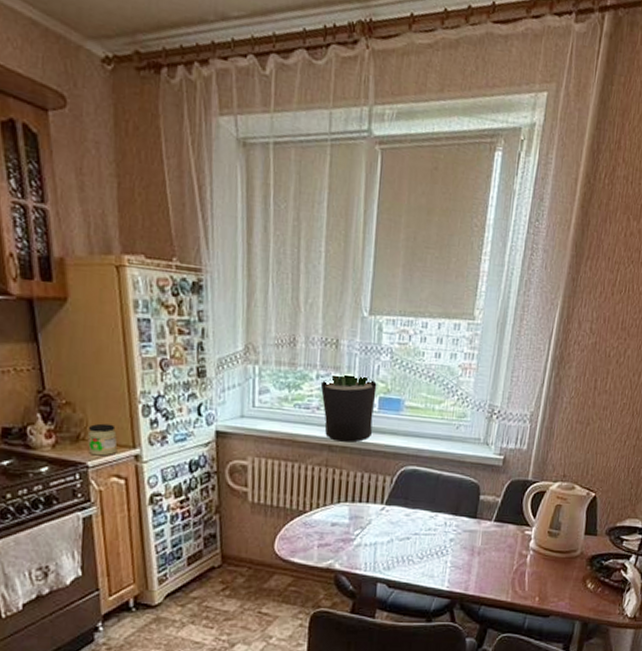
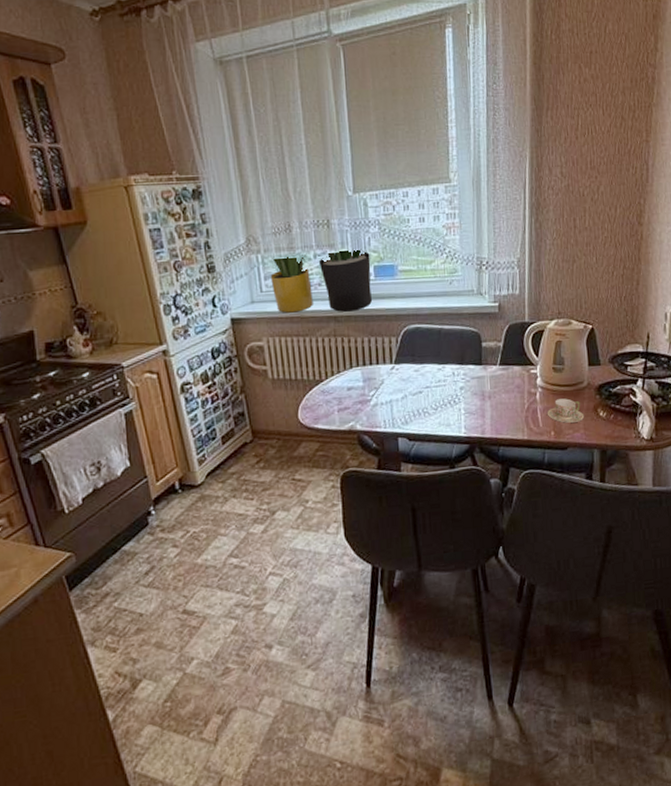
jar: present [87,423,118,456] -> none [119,326,147,357]
planter: none [265,371,310,435] -> present [270,255,313,313]
teacup: none [535,565,572,591] -> present [548,398,585,423]

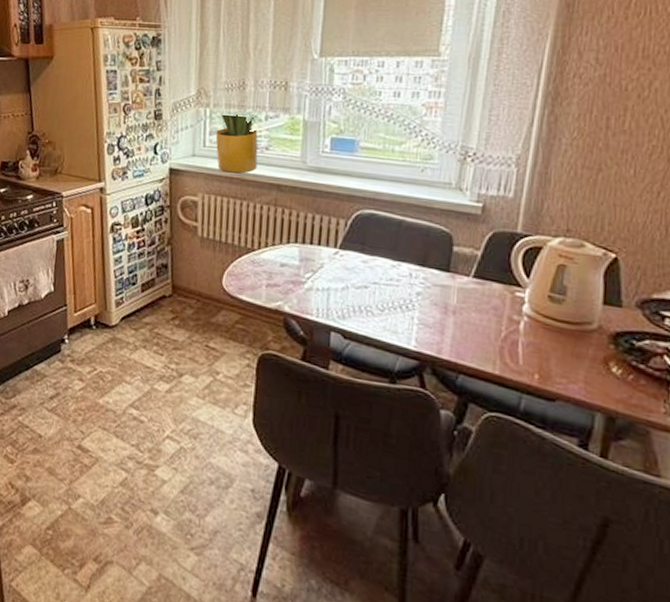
planter: present [318,248,372,312] -> none [269,114,329,183]
teacup: present [548,398,585,423] -> none [533,336,588,372]

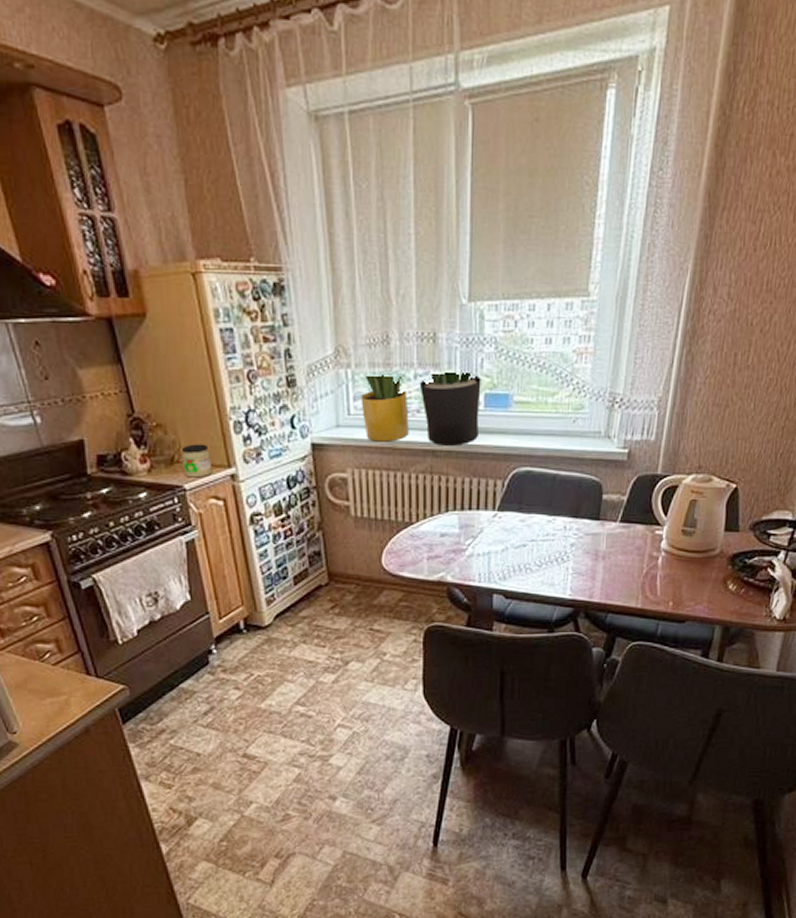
jar: none [63,159,87,188] -> present [181,444,213,478]
planter: none [269,114,329,183] -> present [419,370,481,446]

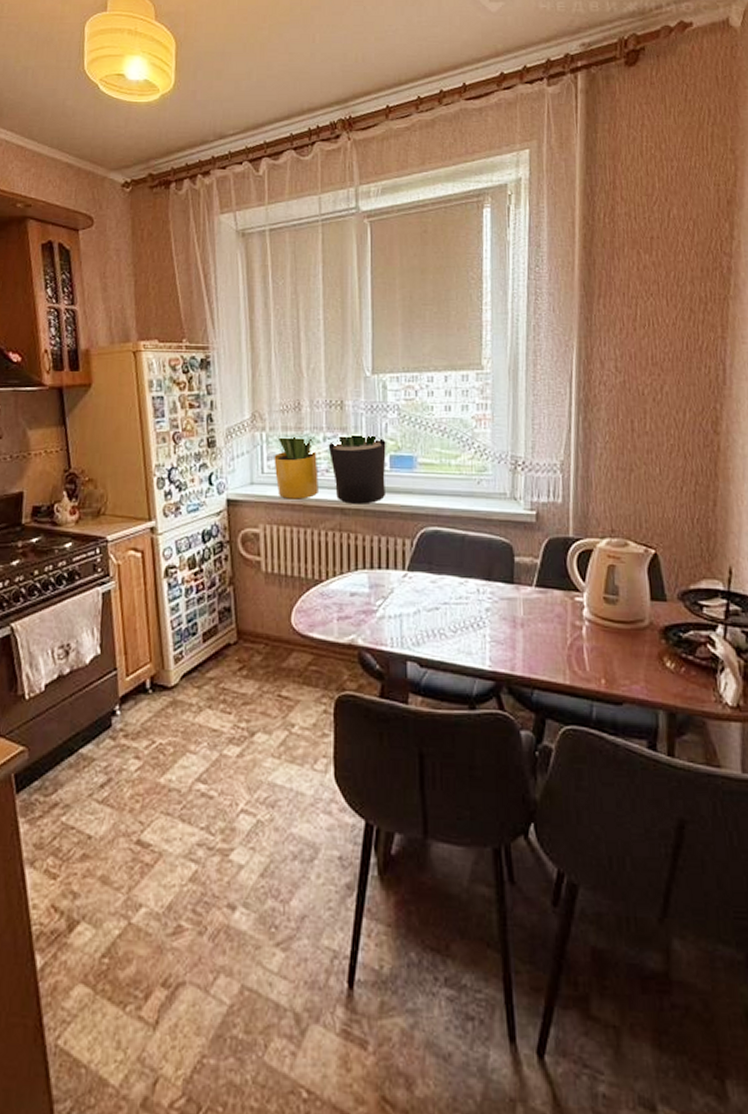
jar: present [181,444,213,478] -> none [107,497,135,530]

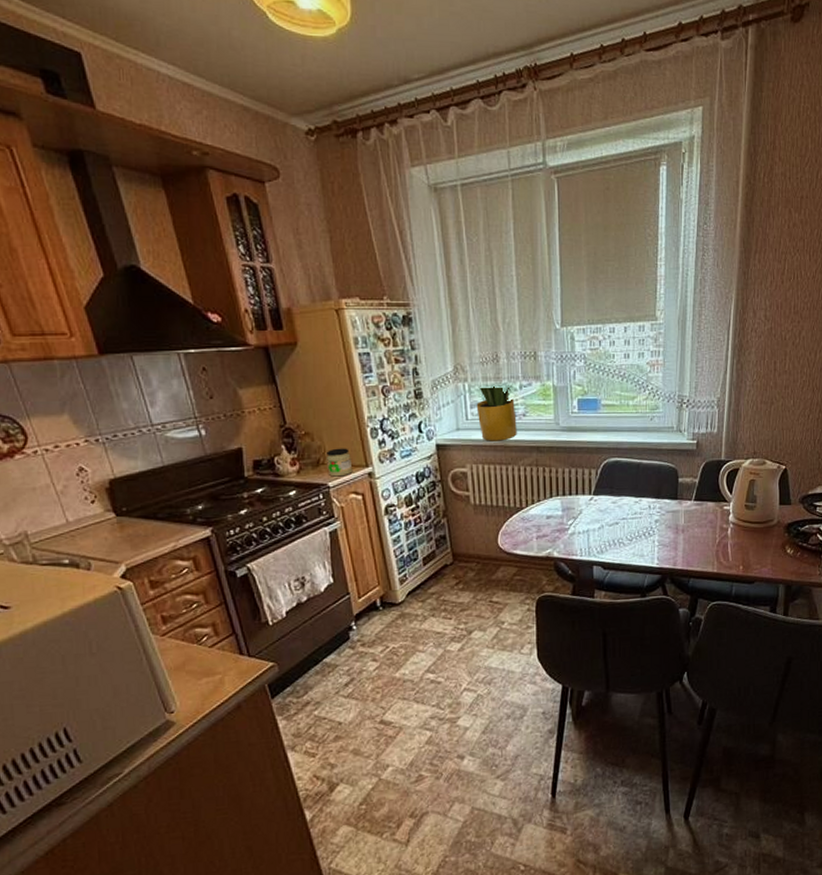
jar: none [107,497,135,530] -> present [326,448,353,477]
planter: present [328,433,386,504] -> none [524,381,575,443]

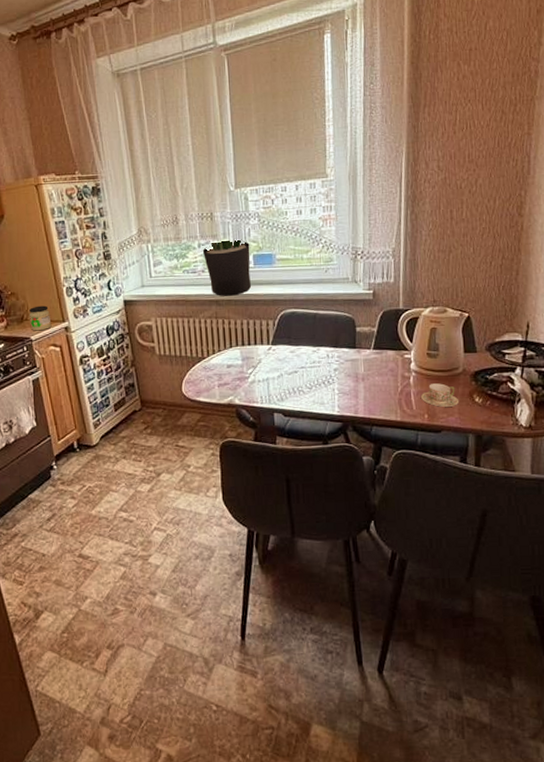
planter: present [476,385,517,441] -> none [159,244,197,297]
planter: none [524,381,575,443] -> present [202,238,251,296]
teacup: none [738,535,773,558] -> present [421,383,460,407]

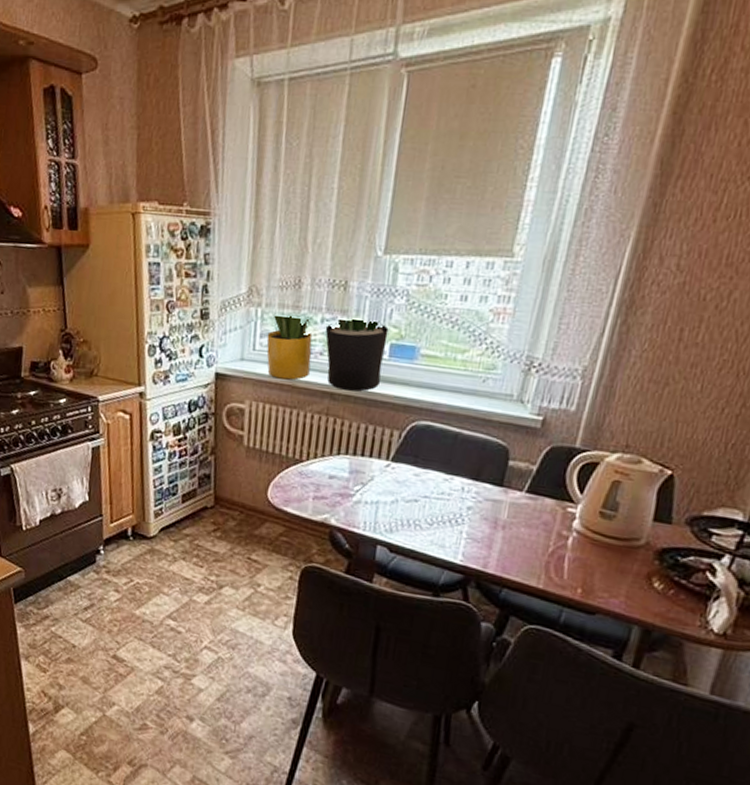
jar: present [28,305,52,331] -> none [99,361,125,392]
planter: none [159,244,197,297] -> present [266,314,313,380]
teacup: present [421,383,460,407] -> none [578,551,631,587]

